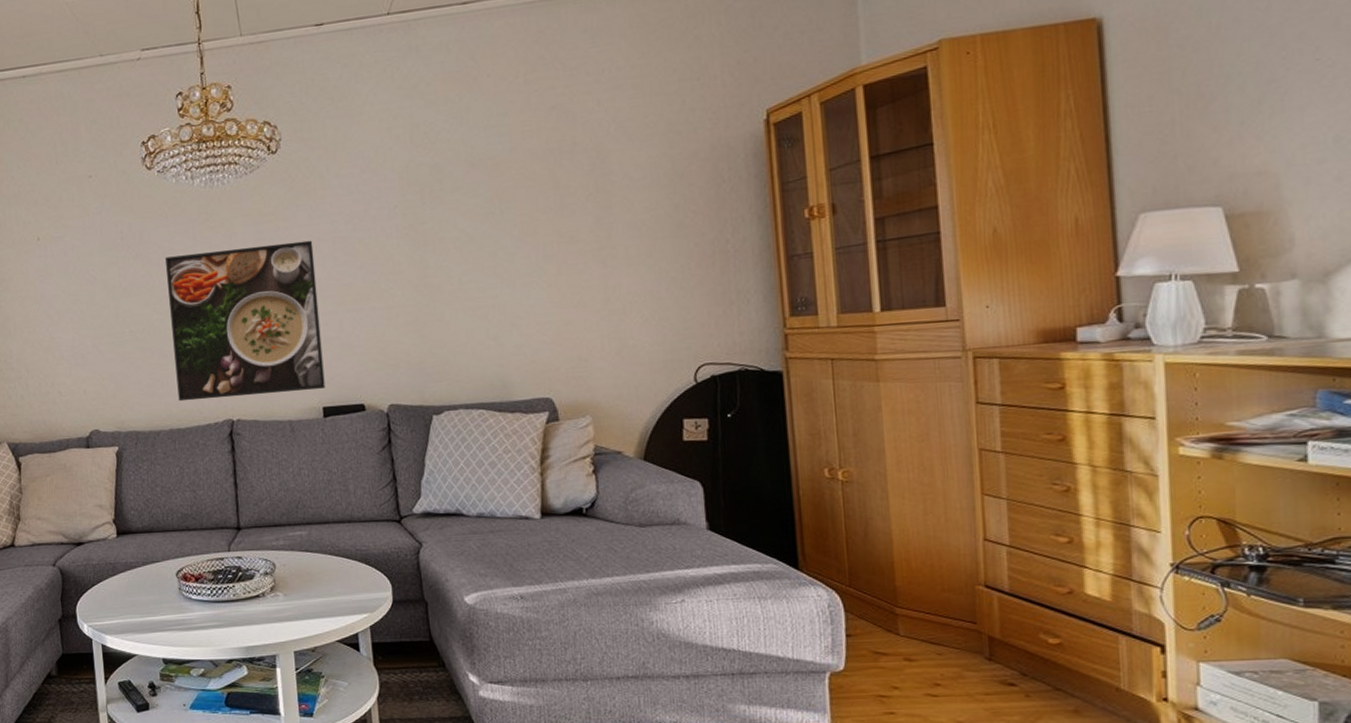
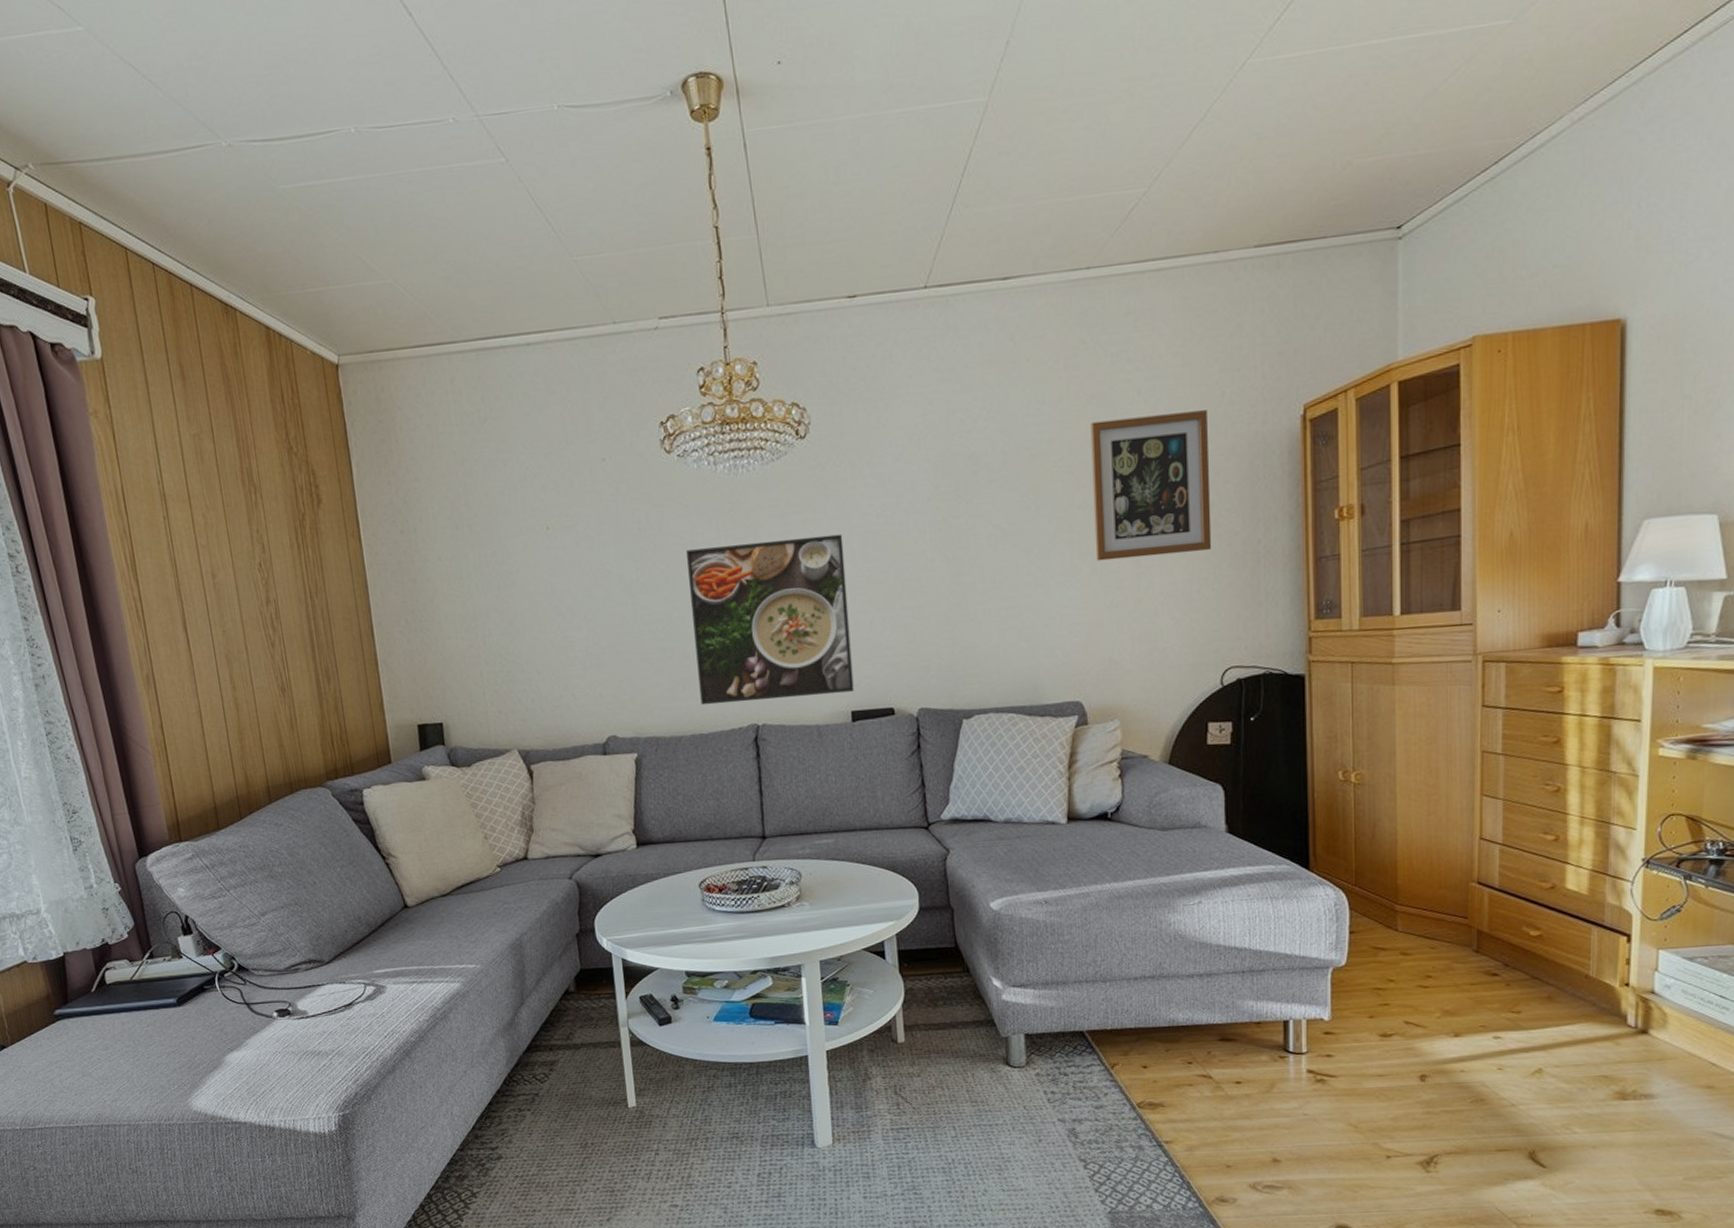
wall art: none [551,117,679,263] -> present [1090,410,1212,561]

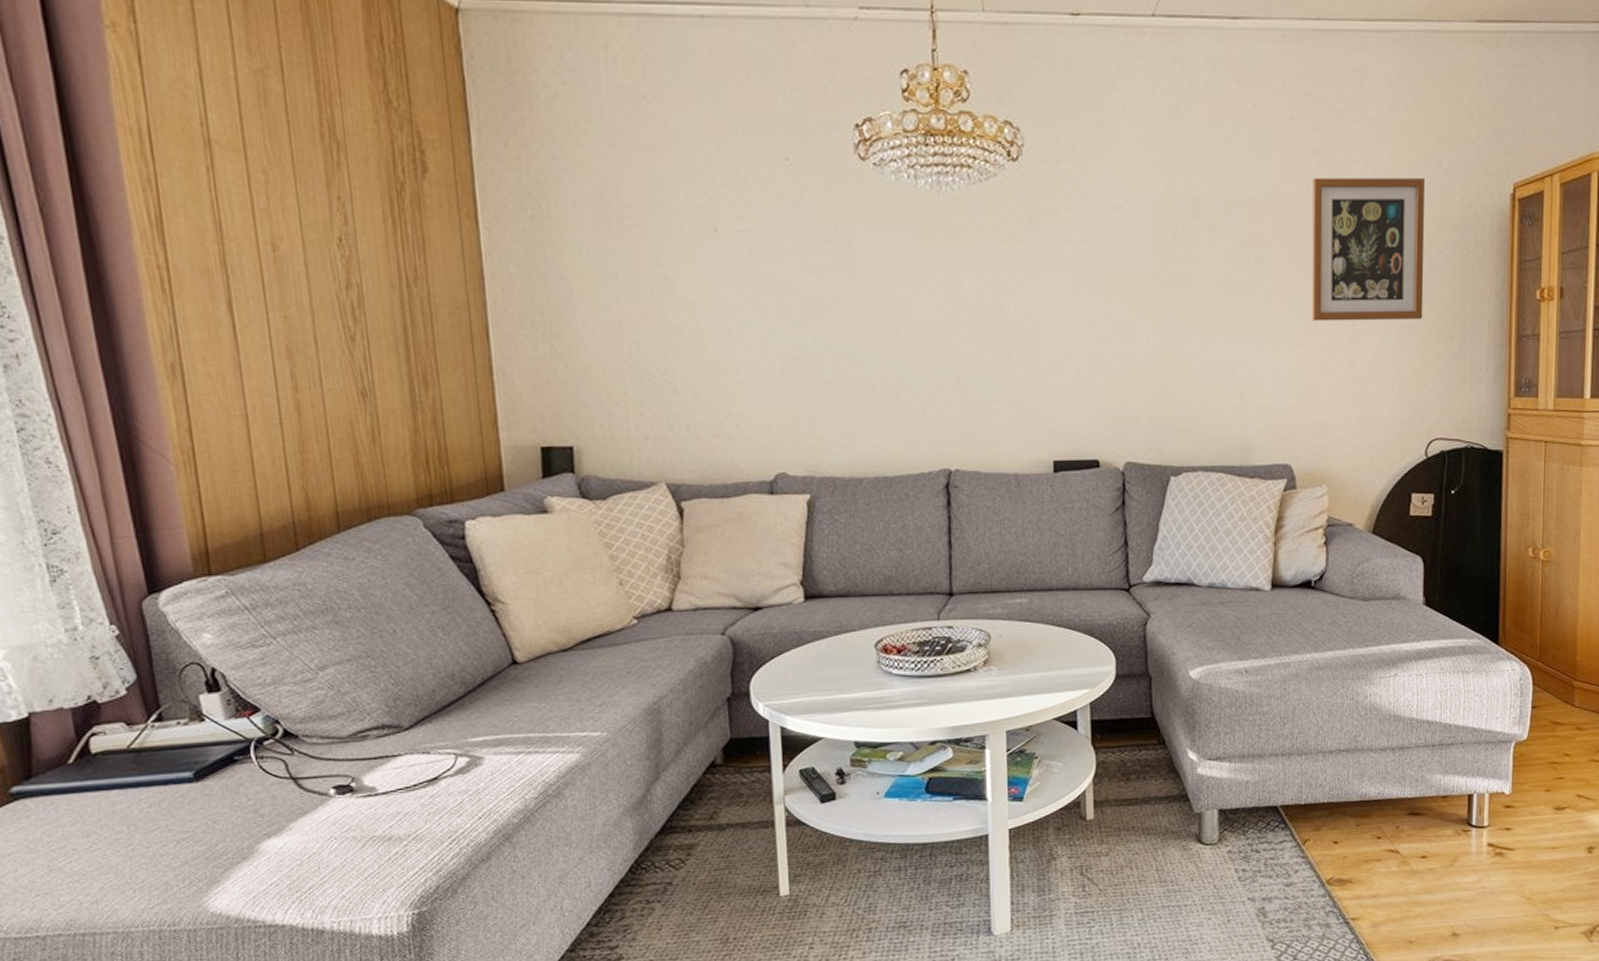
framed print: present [685,534,854,705] -> none [877,268,1058,445]

